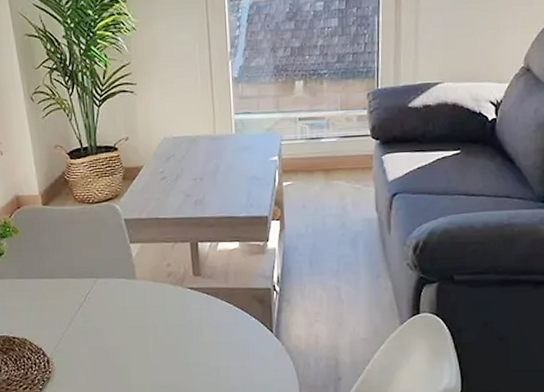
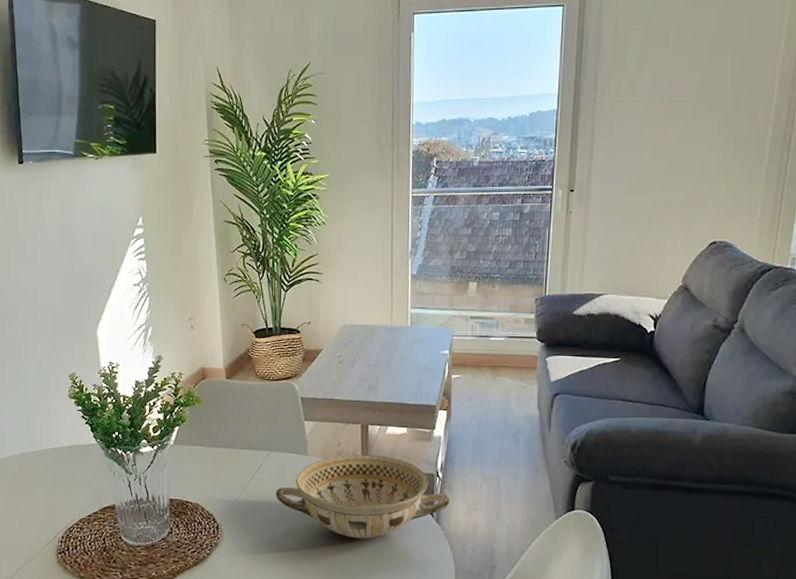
ceramic bowl: none [106,273,289,362] -> present [275,454,450,539]

